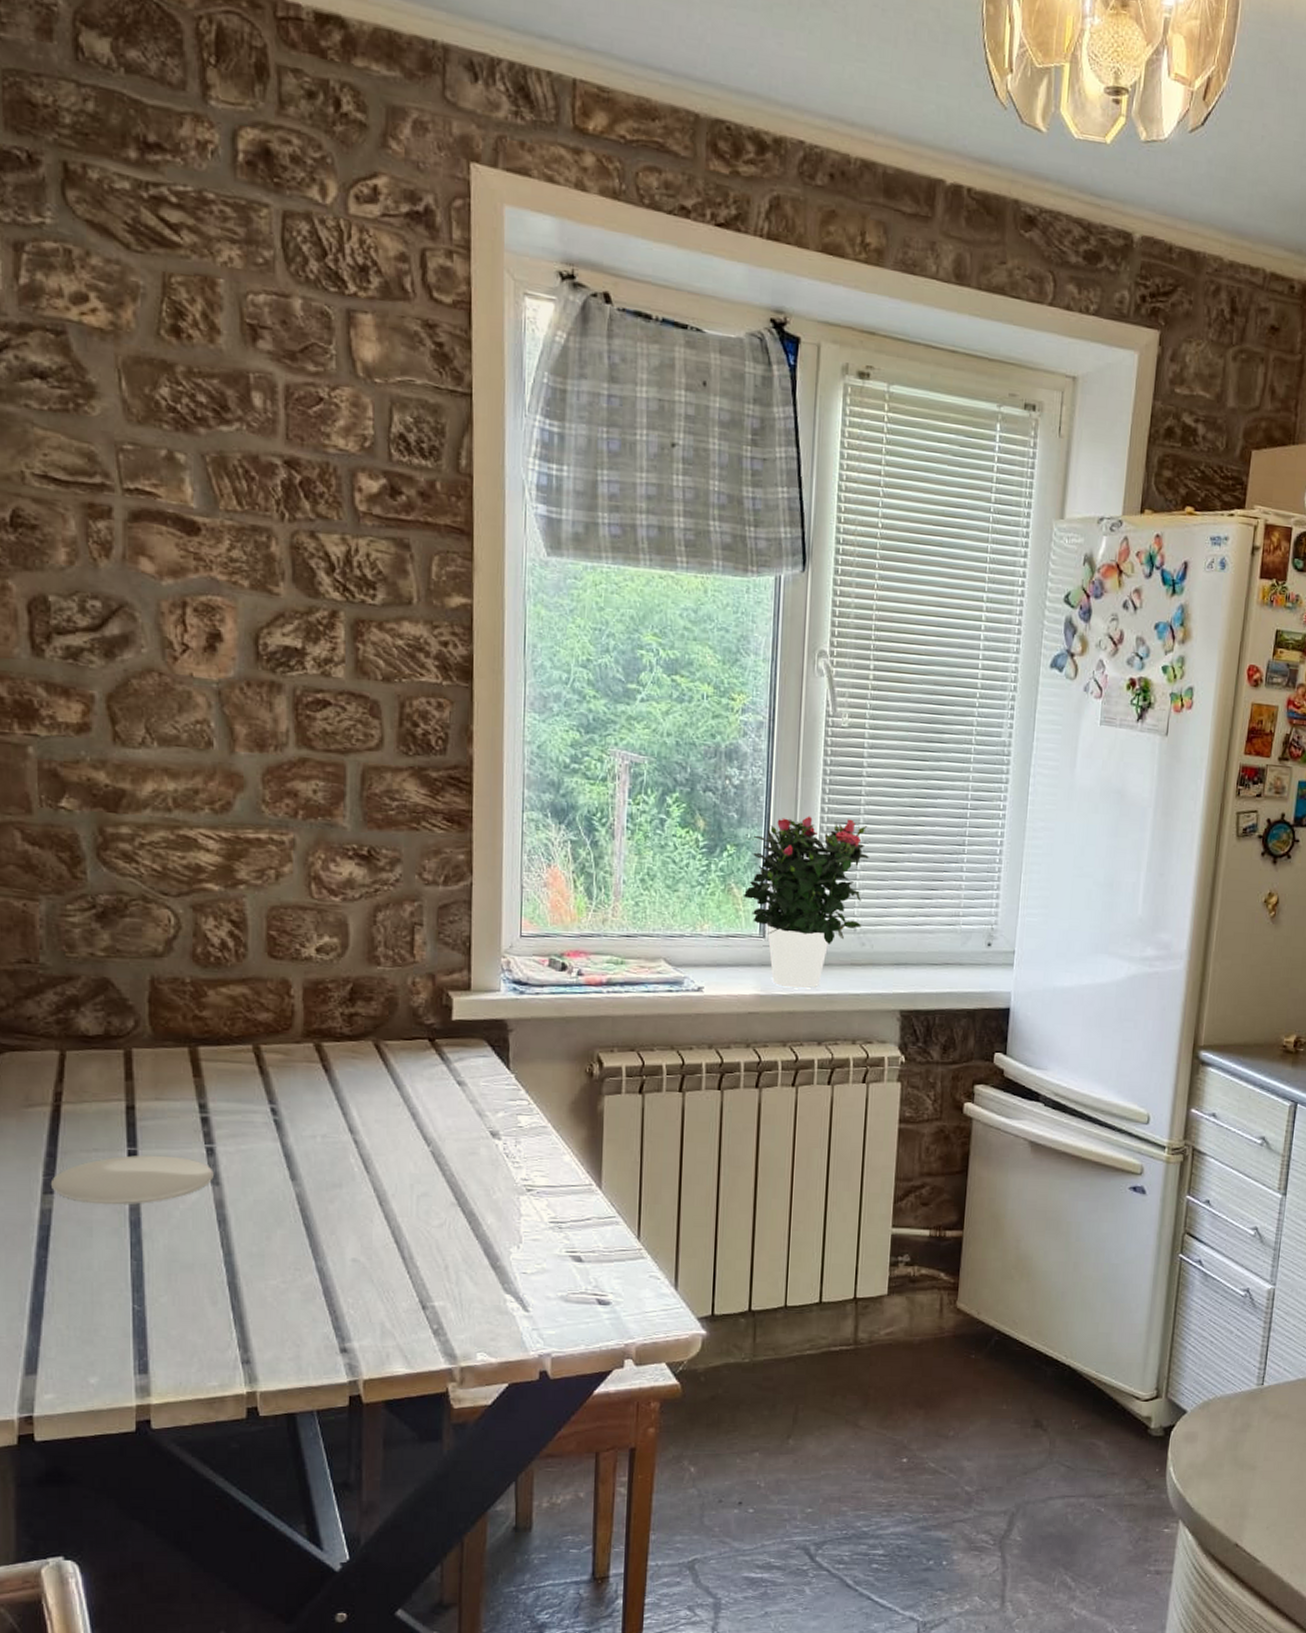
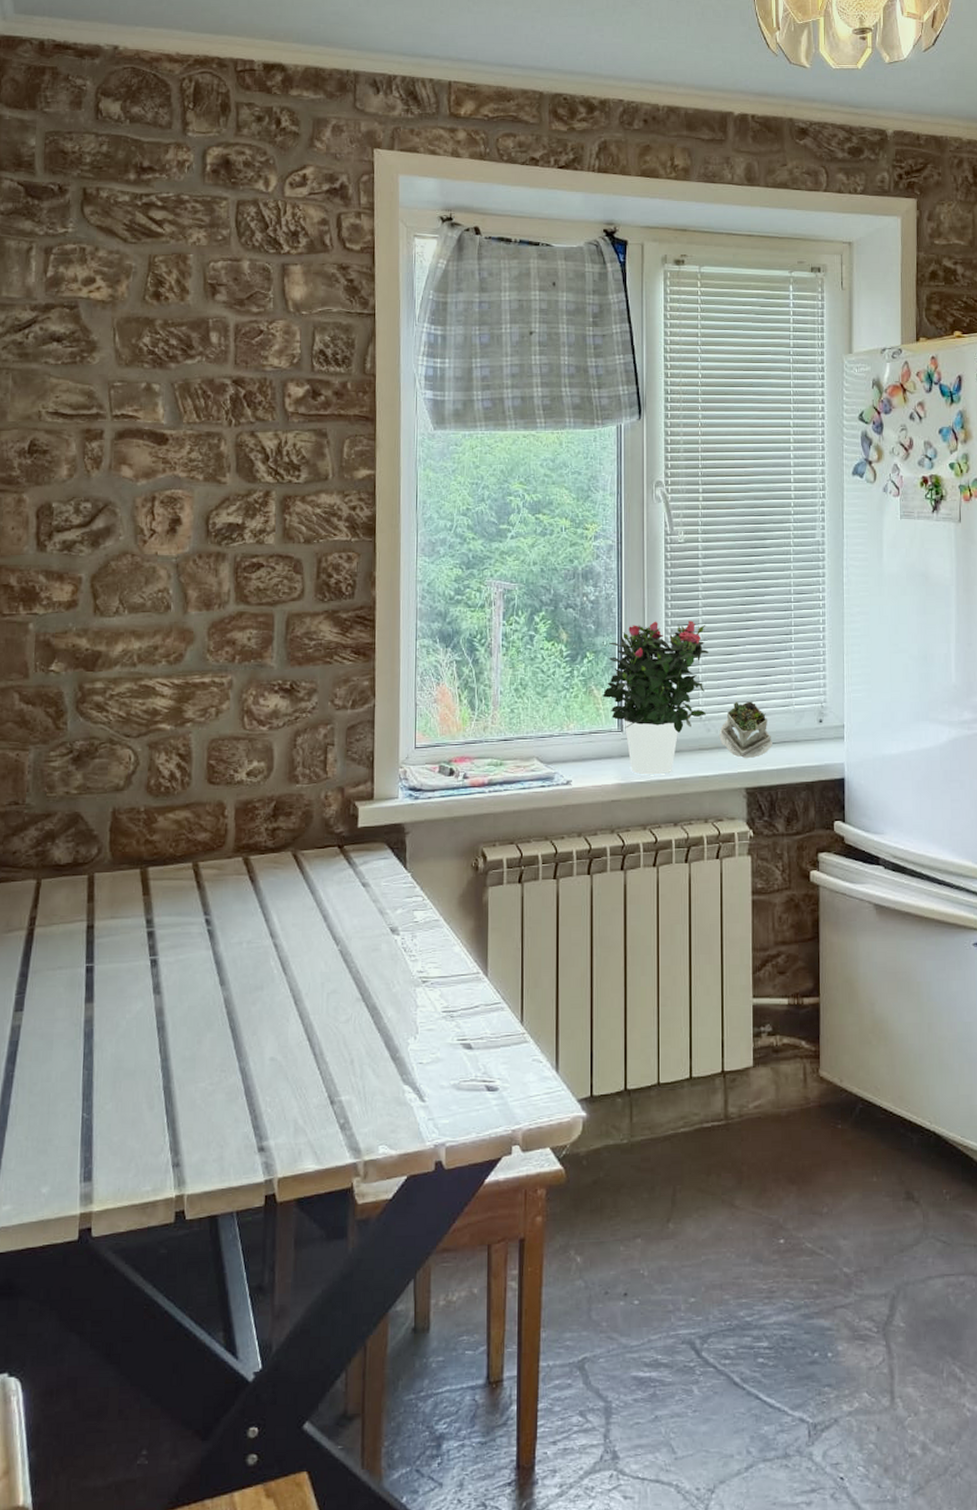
plate: present [50,1155,214,1205] -> none [21,969,156,1019]
succulent plant: none [874,915,934,979] -> present [719,701,772,759]

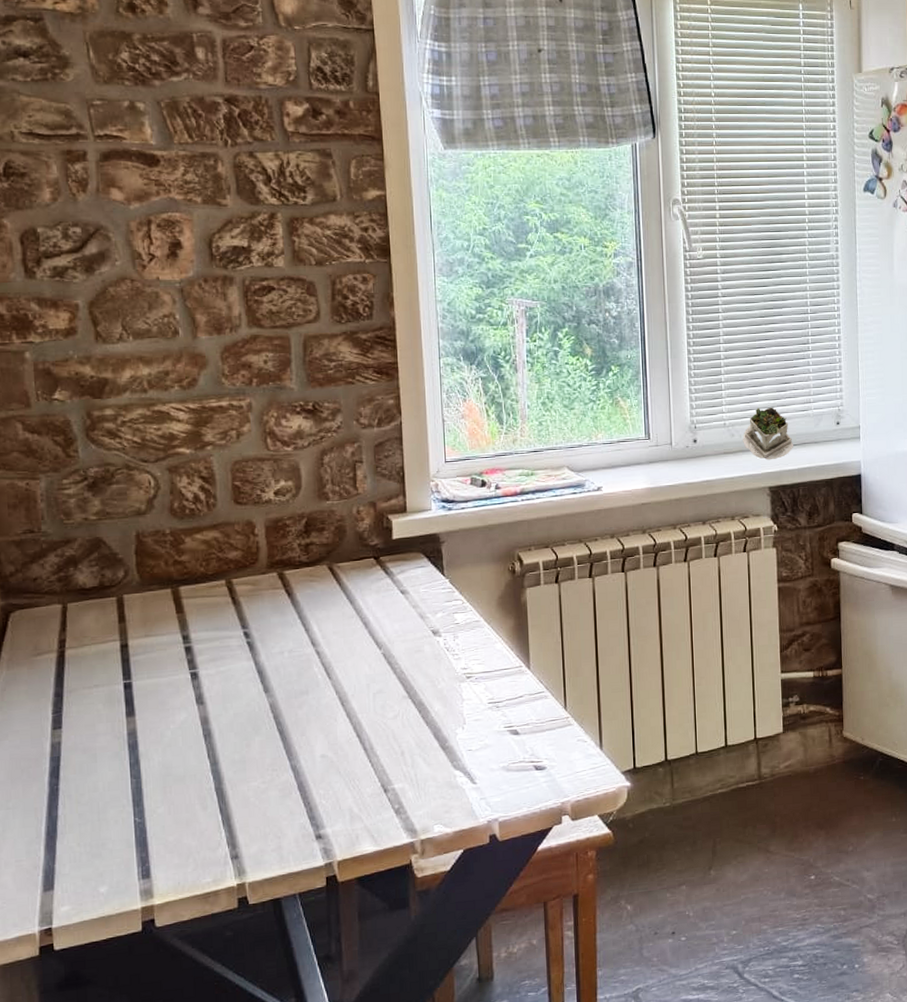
potted flower: present [603,621,709,775] -> none [629,333,730,479]

